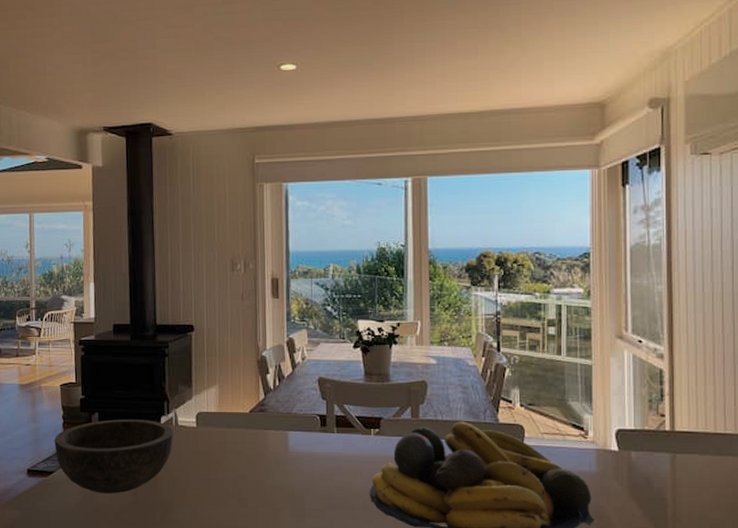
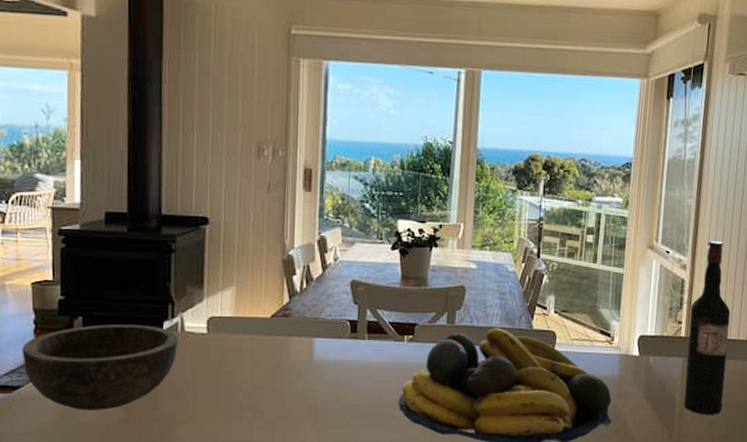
wine bottle: none [674,327,725,518] -> present [683,240,731,415]

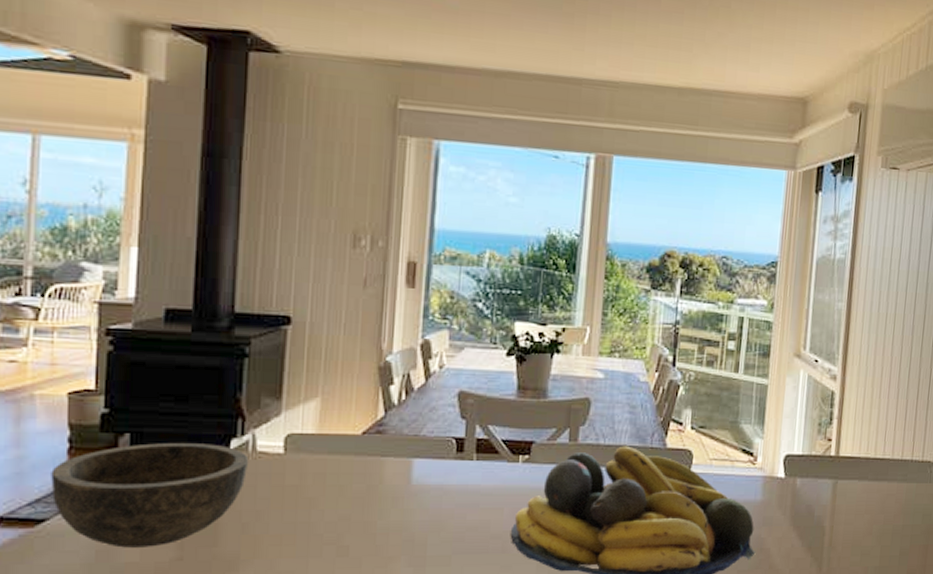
wine bottle: present [683,240,731,415] -> none [833,348,885,545]

